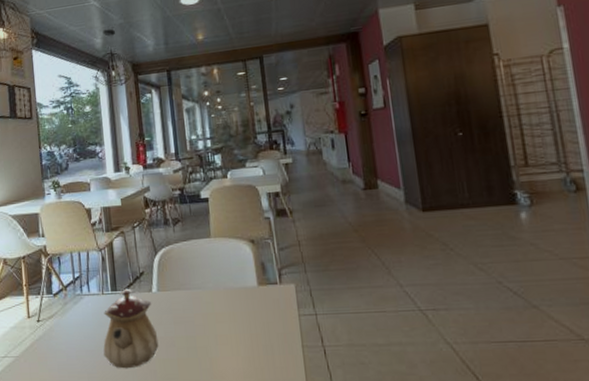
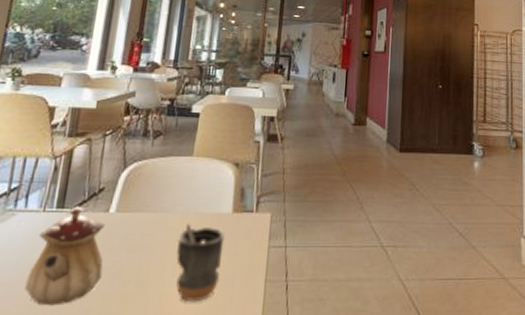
mug: none [213,297,260,366] -> present [176,223,225,303]

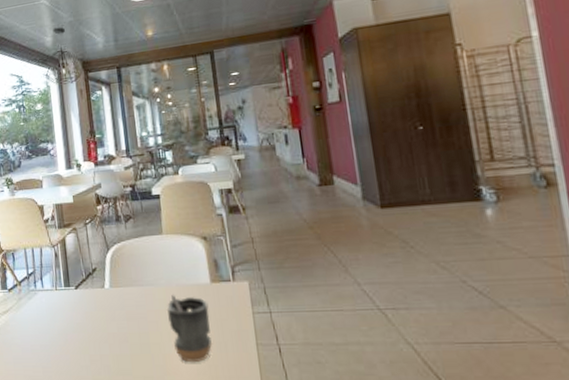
teapot: present [25,206,106,306] -> none [57,284,112,364]

